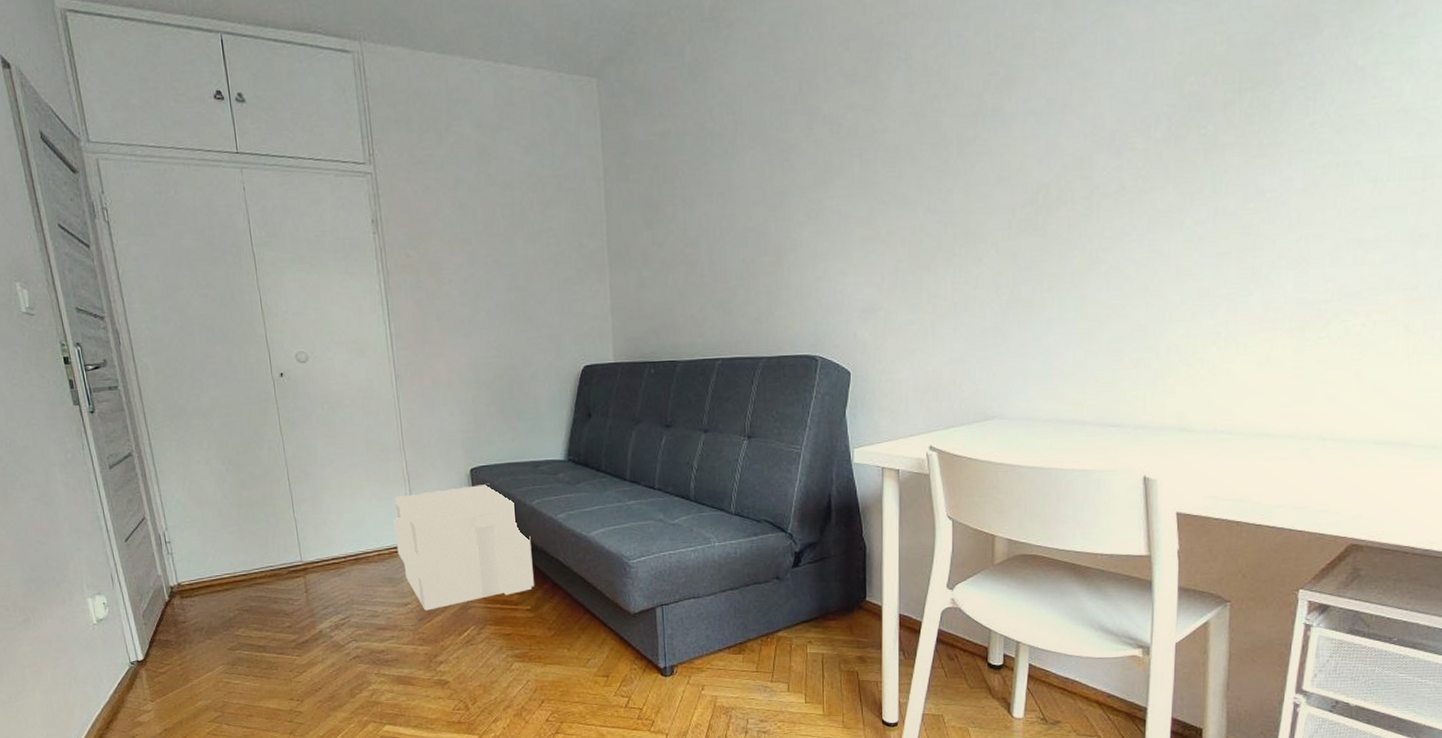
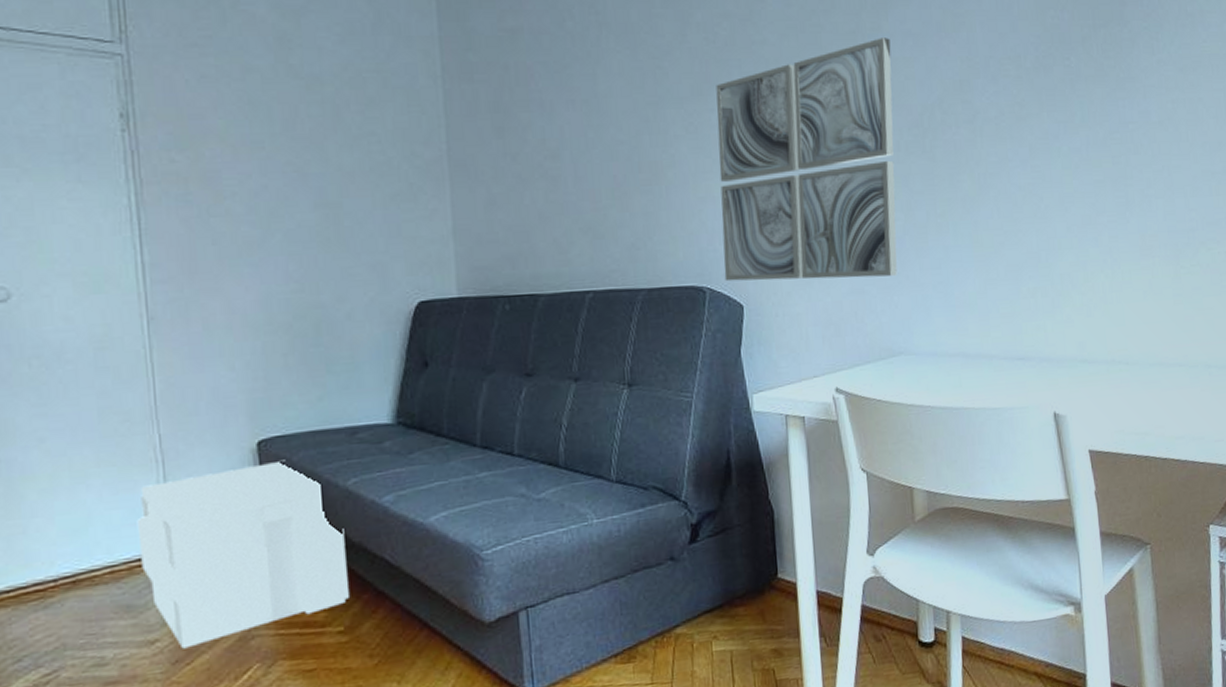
wall art: none [835,117,1011,351] -> present [716,38,898,282]

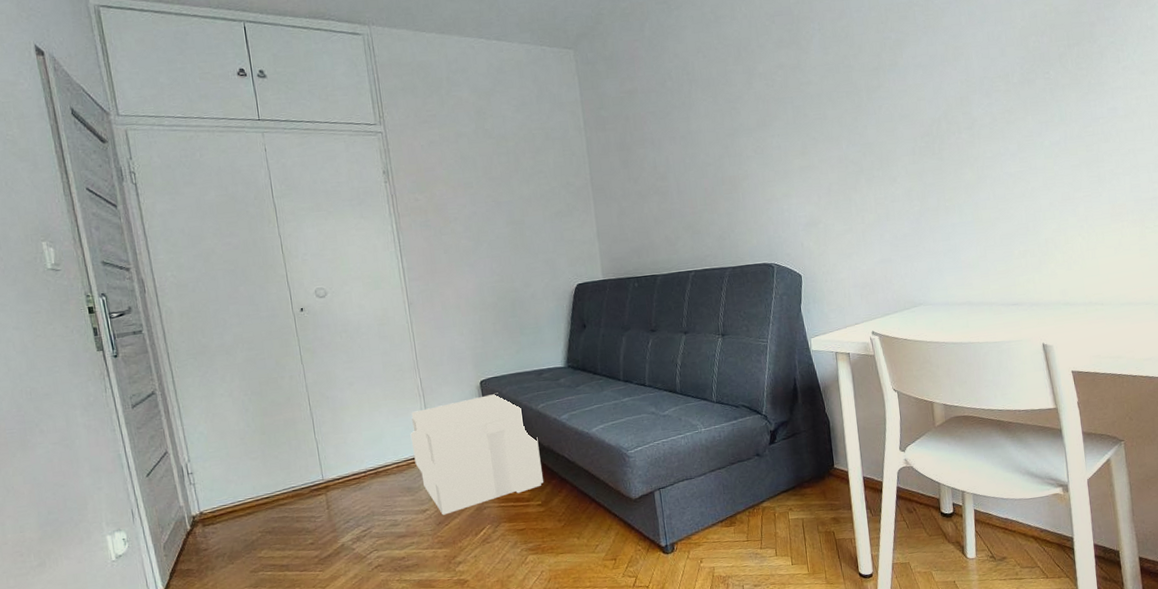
wall art: present [716,38,898,282] -> none [775,70,916,259]

